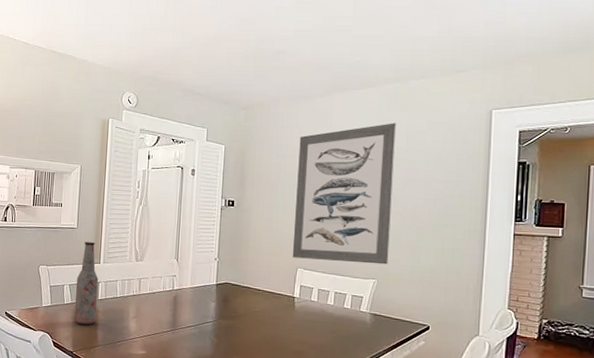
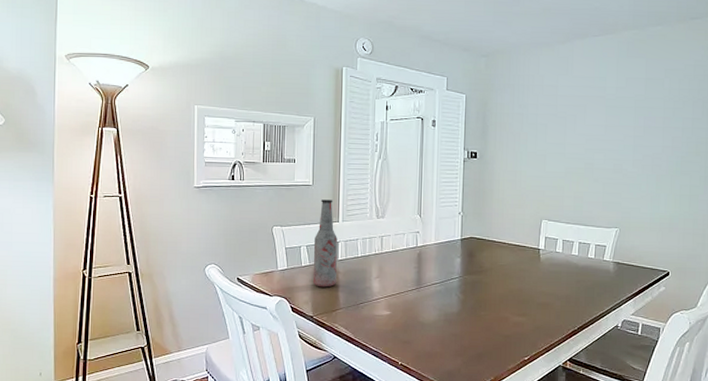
wall art: present [292,123,397,265] -> none [536,70,636,213]

